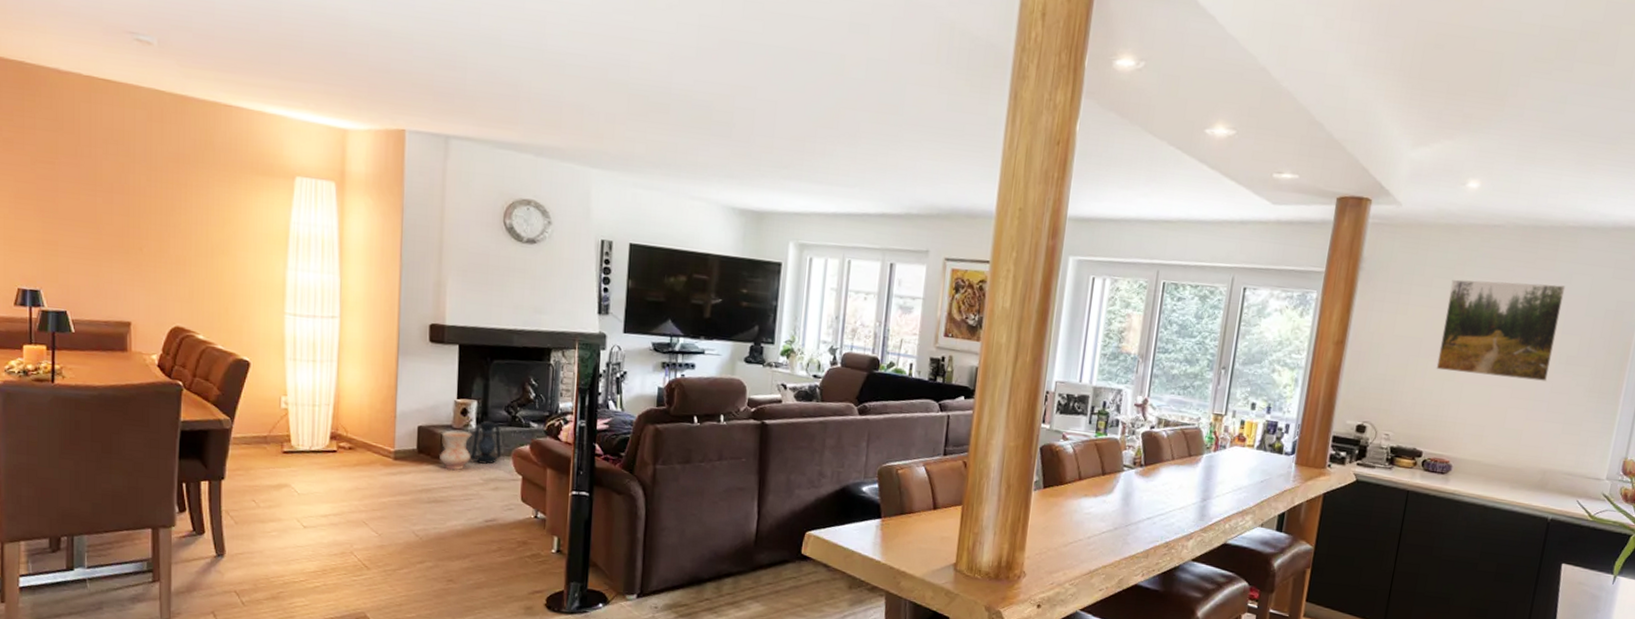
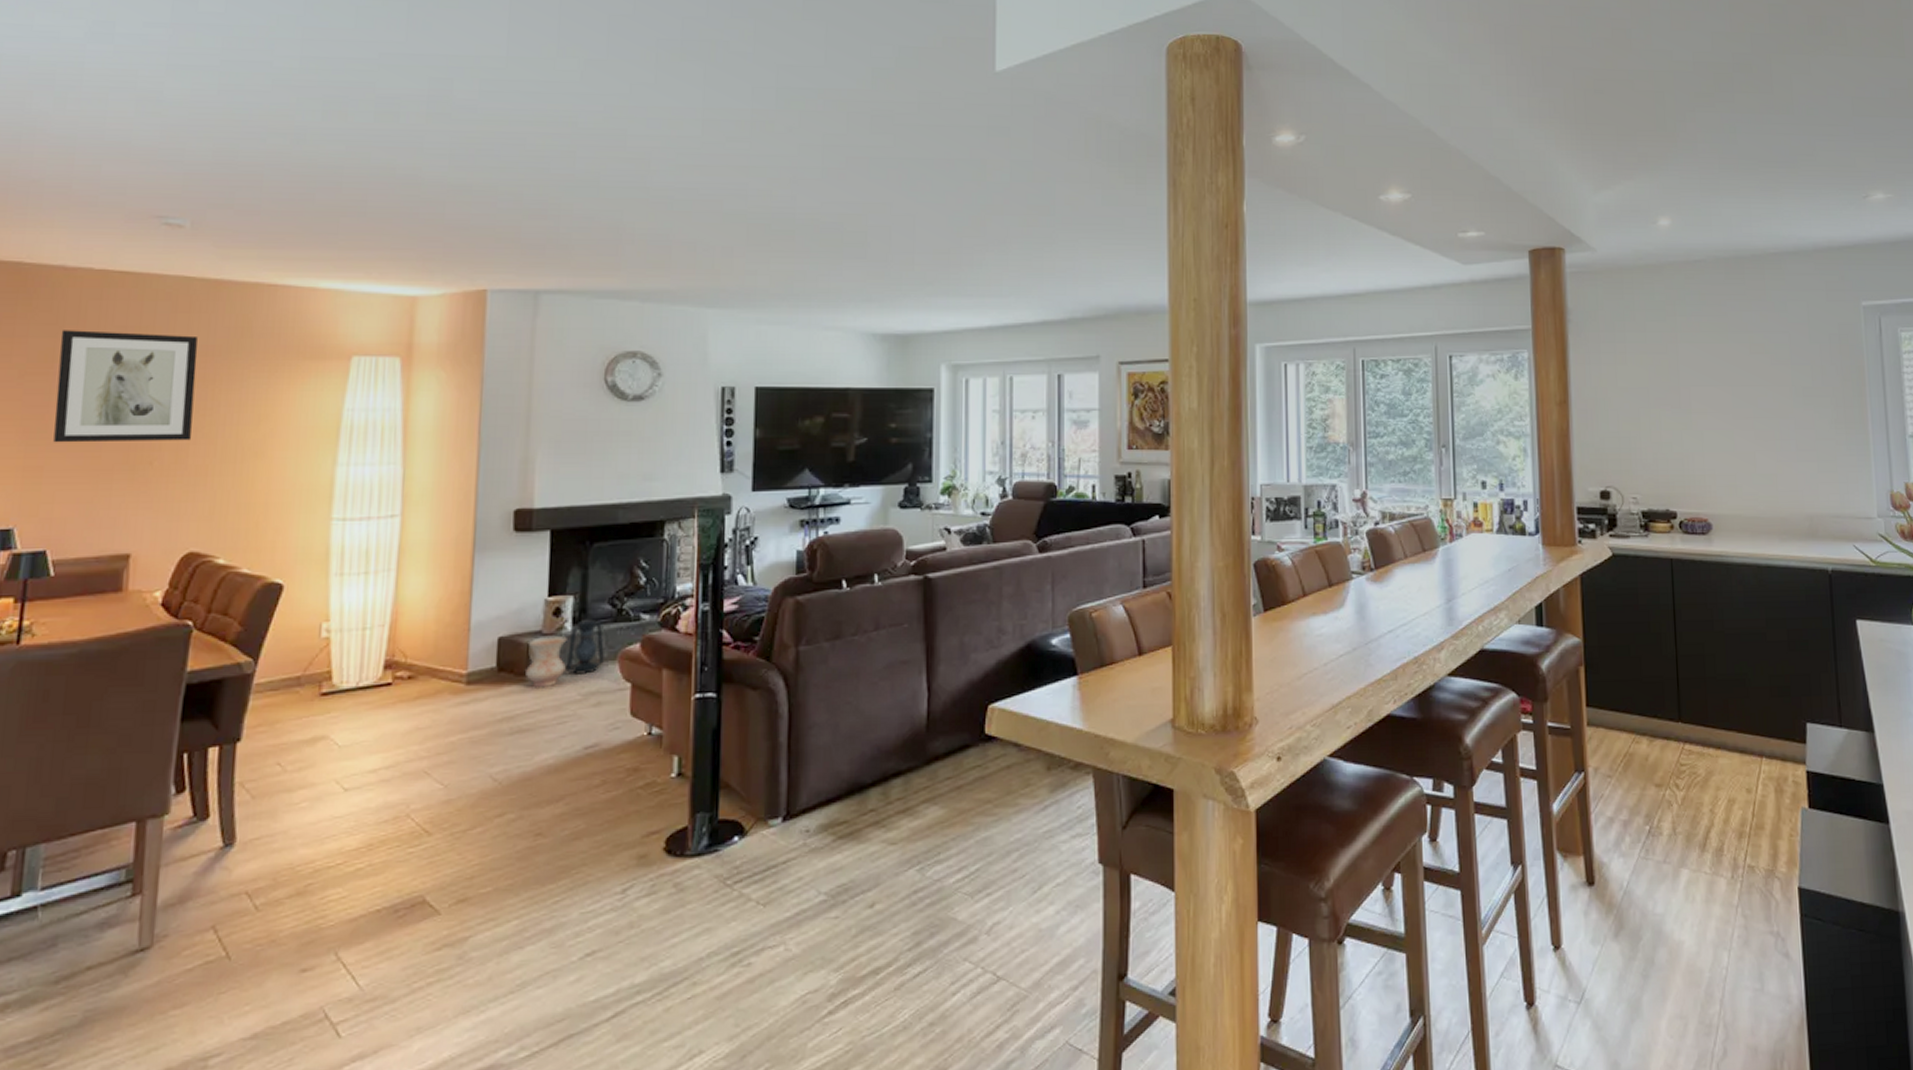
wall art: none [61,126,172,234] -> present [53,330,198,443]
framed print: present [1436,279,1566,381] -> none [1665,314,1788,420]

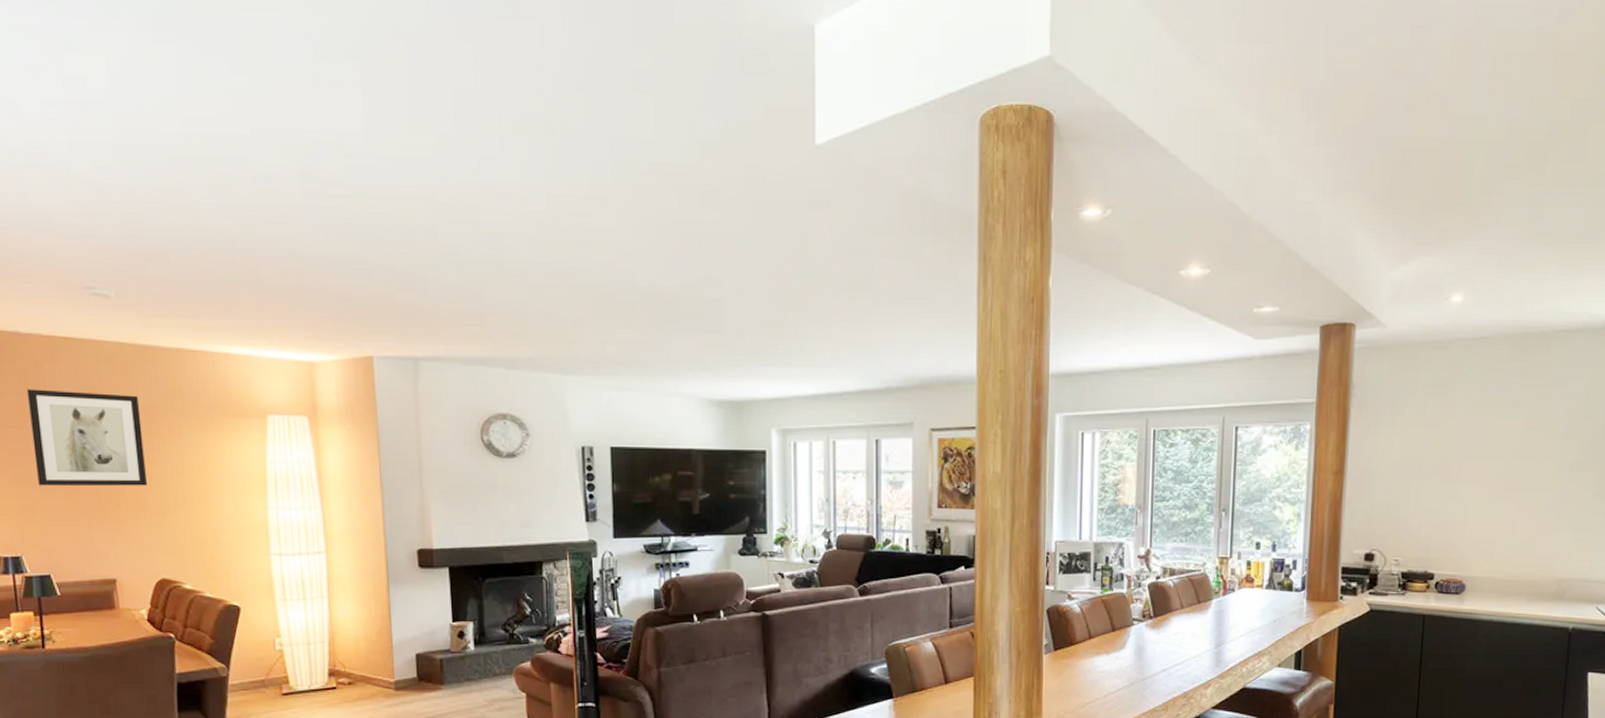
ceramic jug: present [525,636,567,688] -> none [440,654,472,695]
lantern: present [566,620,610,674] -> none [472,642,505,685]

